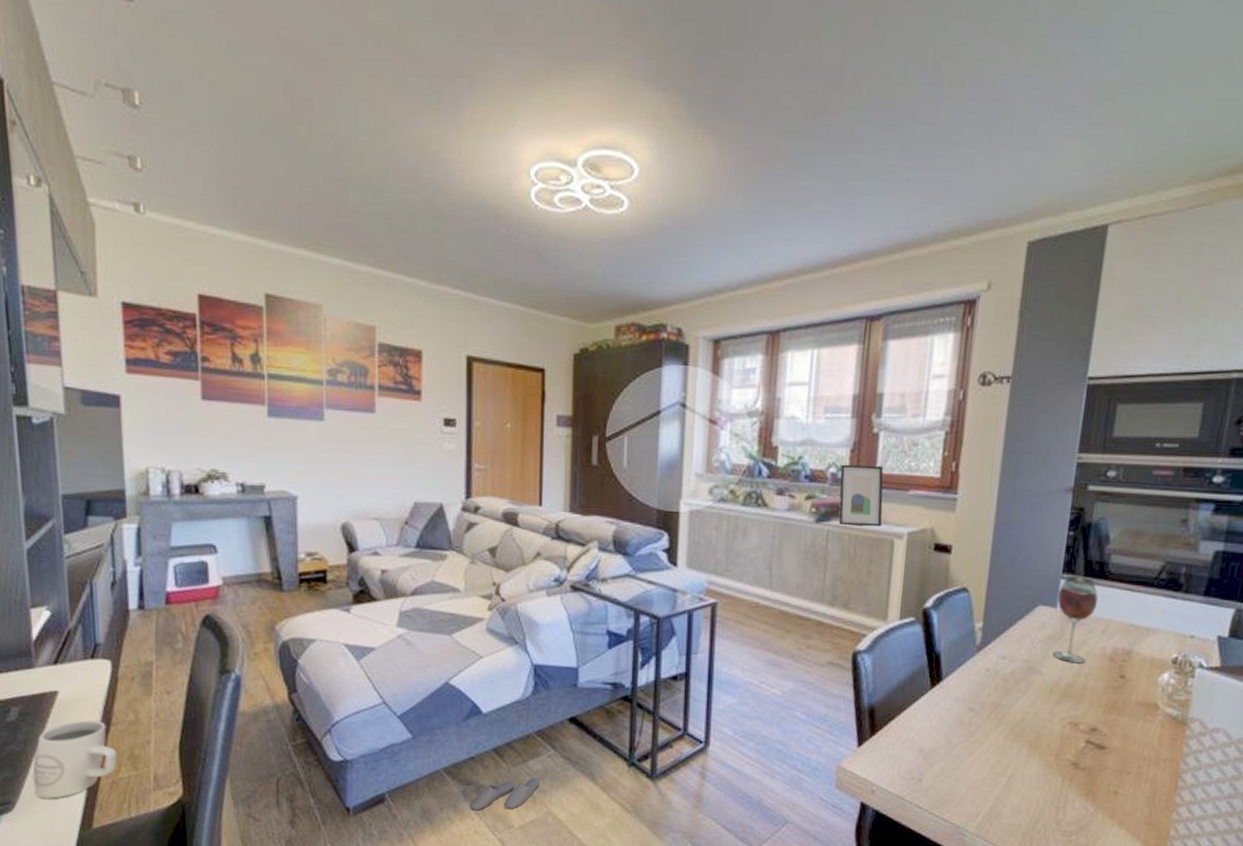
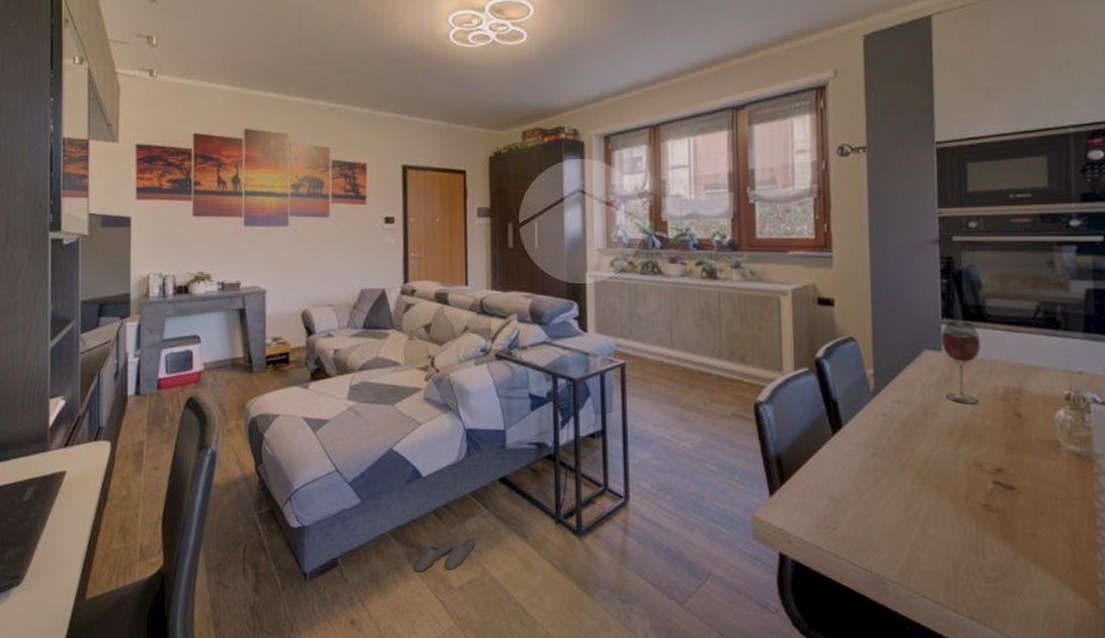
mug: present [33,720,118,799] -> none [40,497,111,572]
books: present [806,497,842,523] -> none [698,261,729,286]
picture frame: present [838,464,884,527] -> none [724,231,768,287]

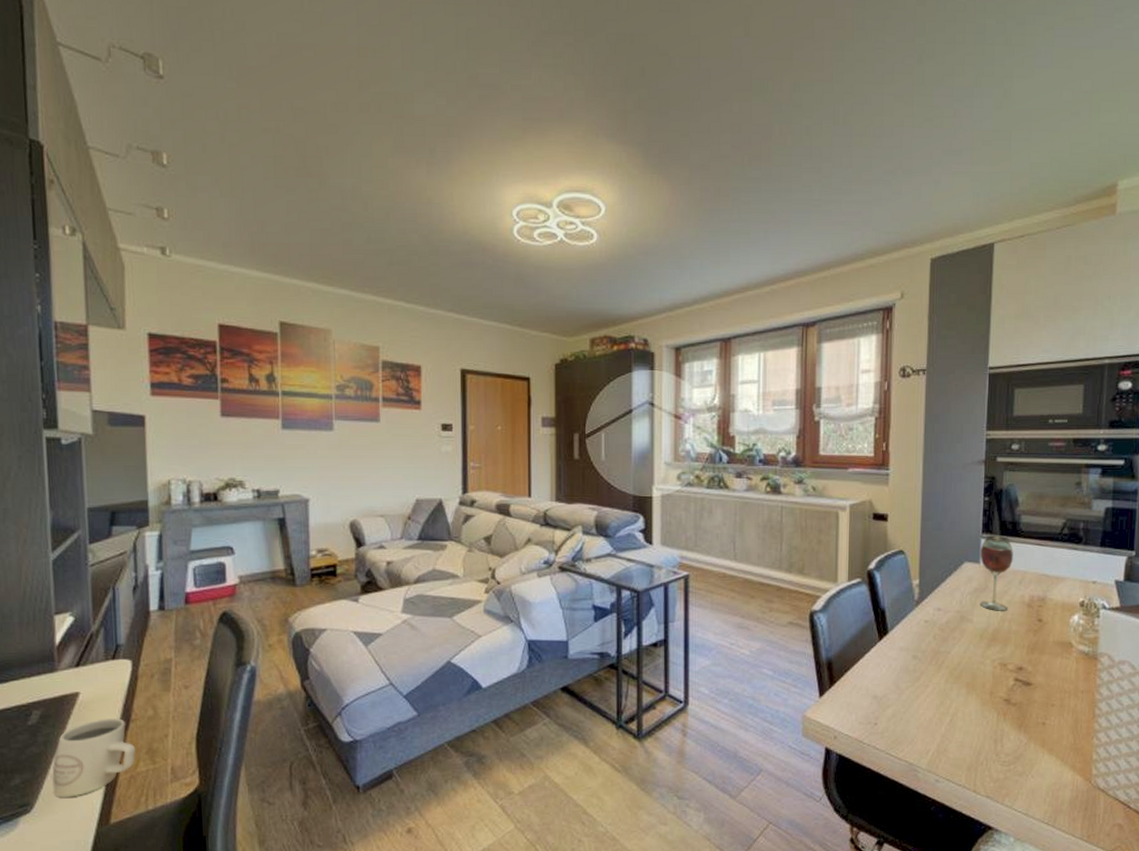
mug: none [40,497,111,572] -> present [52,718,136,798]
slippers: present [413,538,476,573] -> none [472,745,536,780]

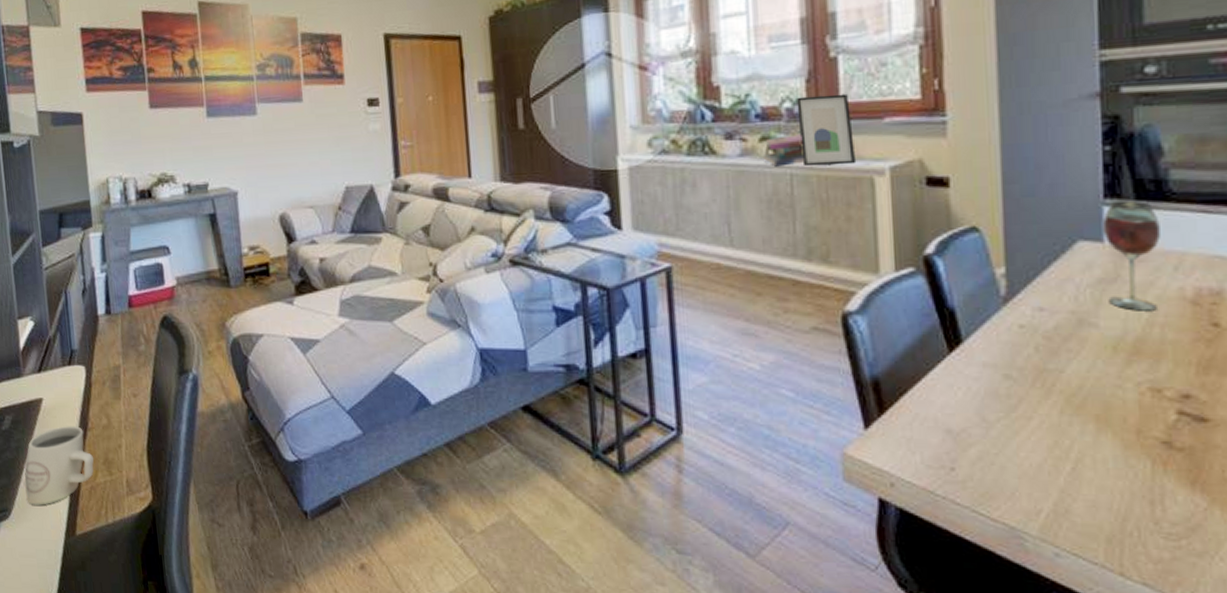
books: none [762,477,792,501] -> present [762,134,804,167]
picture frame: none [789,449,828,502] -> present [796,93,857,167]

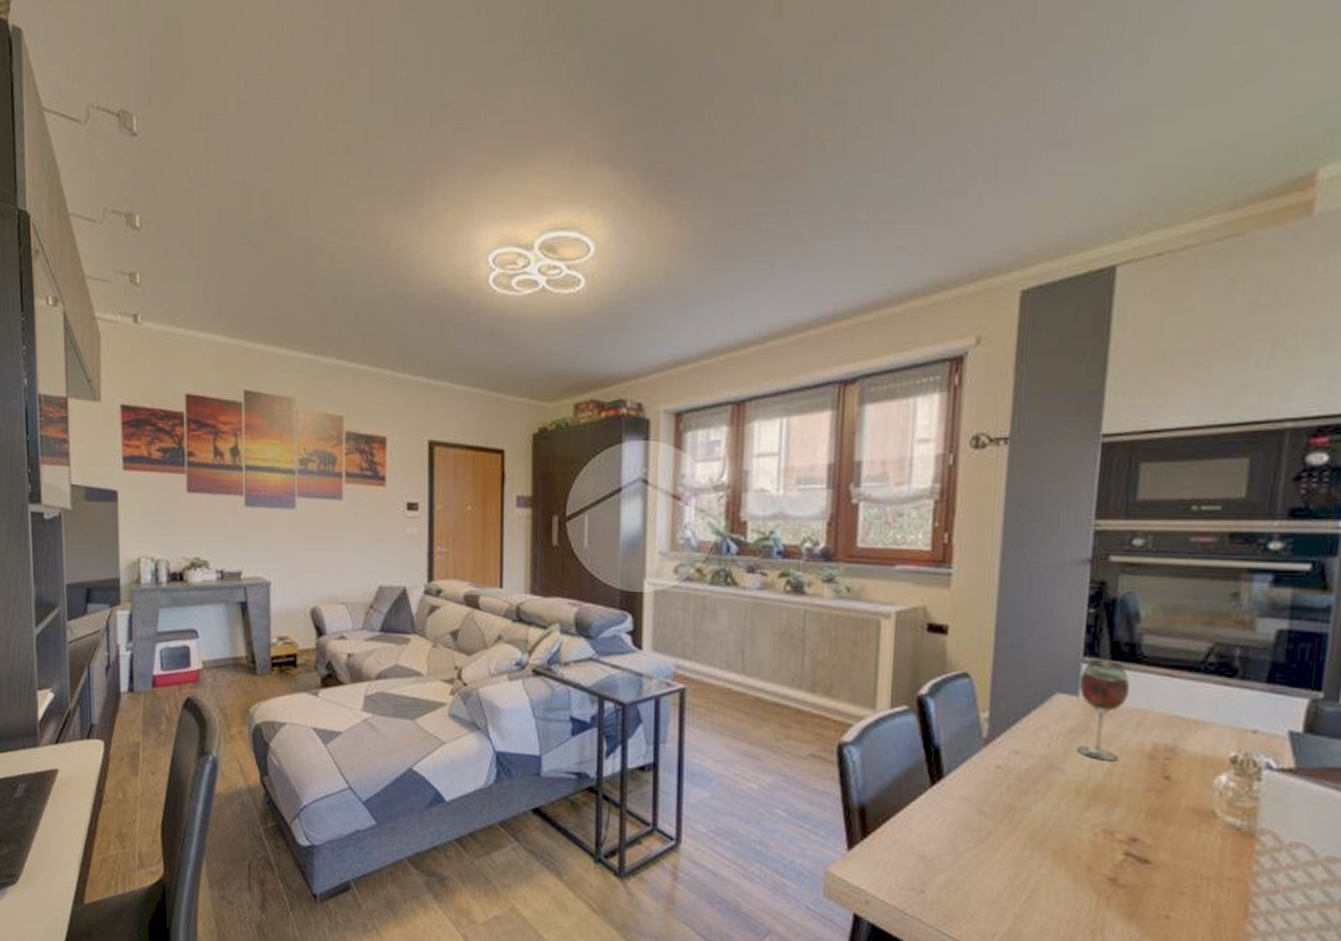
mug: present [24,426,95,505] -> none [35,798,108,873]
books: present [762,134,804,167] -> none [780,574,819,603]
picture frame: present [796,93,857,167] -> none [816,538,866,606]

